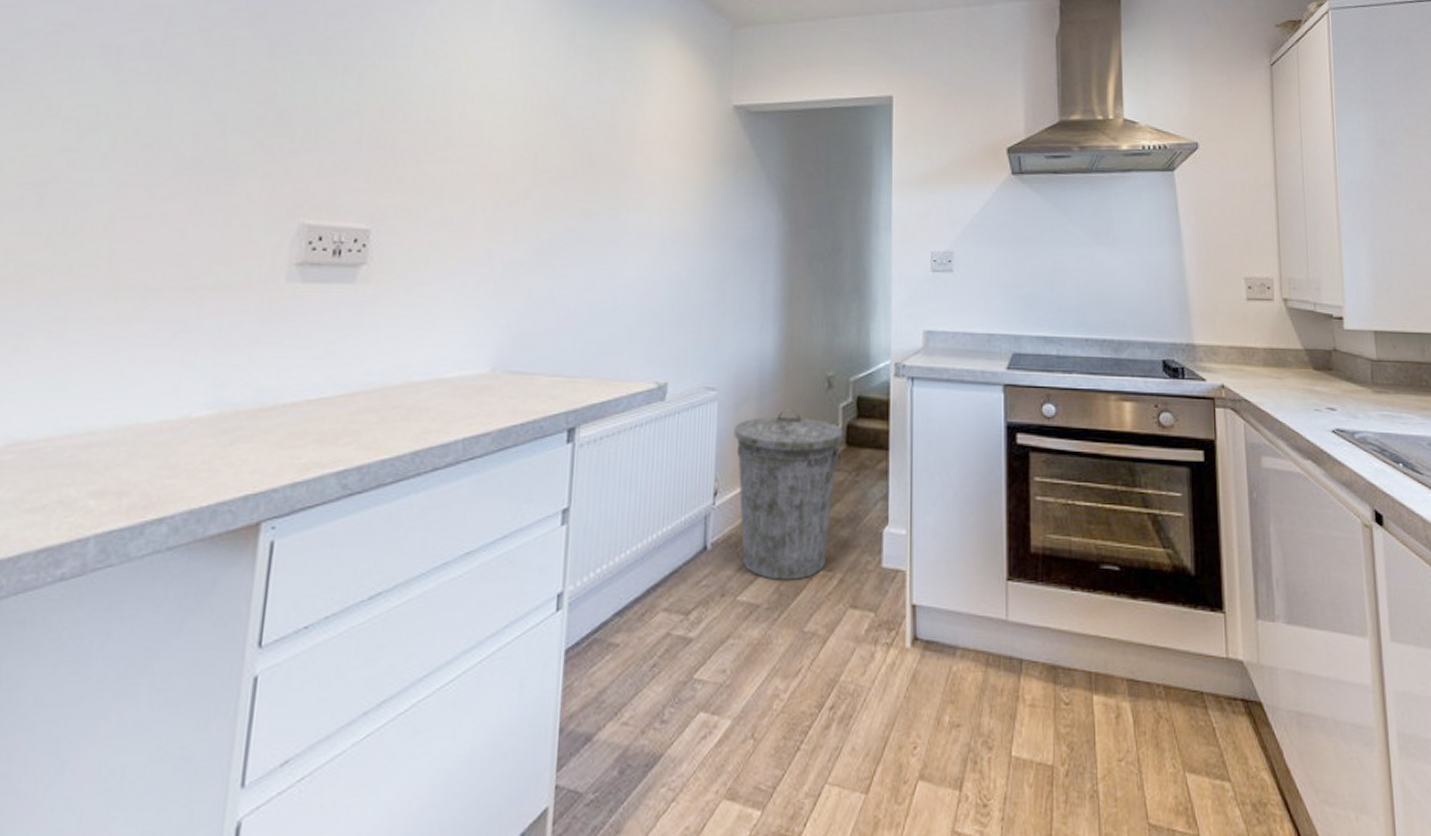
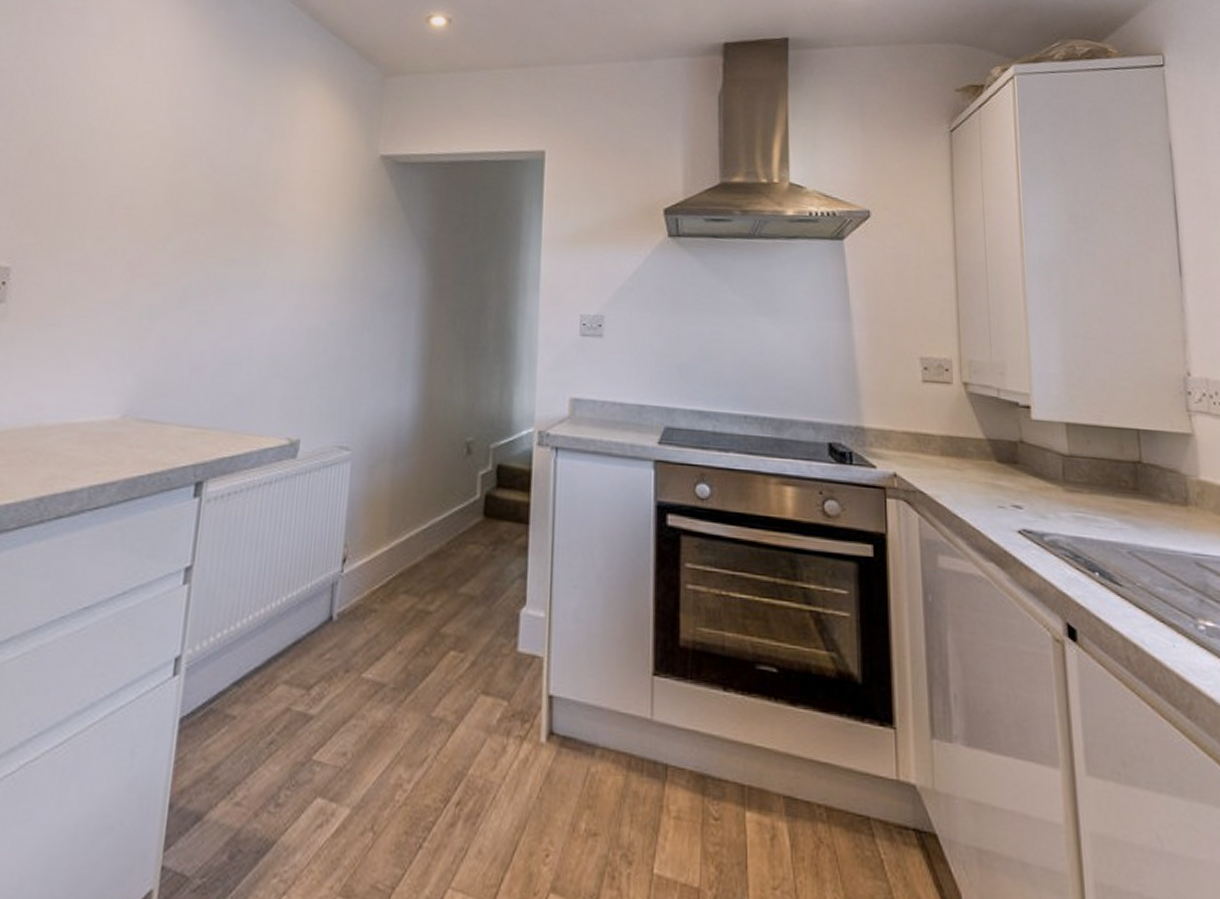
trash can: present [734,408,843,580] -> none [366,473,481,659]

